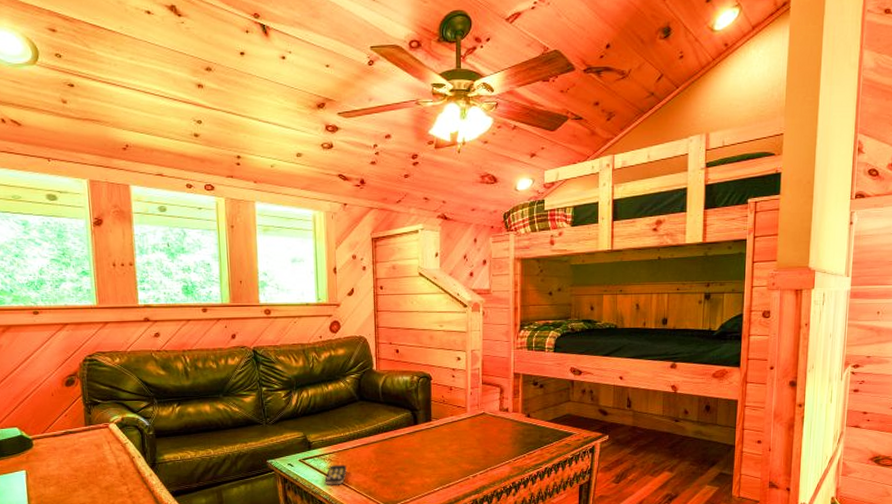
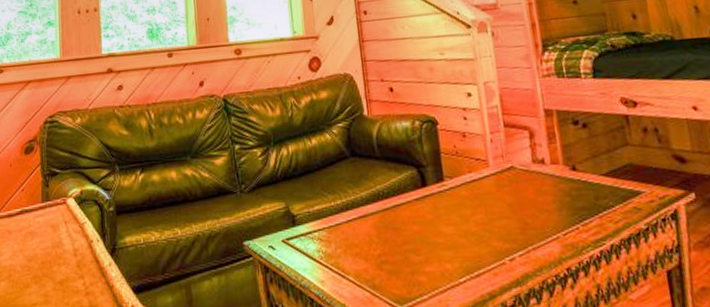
remote control: present [324,464,347,485] -> none [315,245,342,276]

